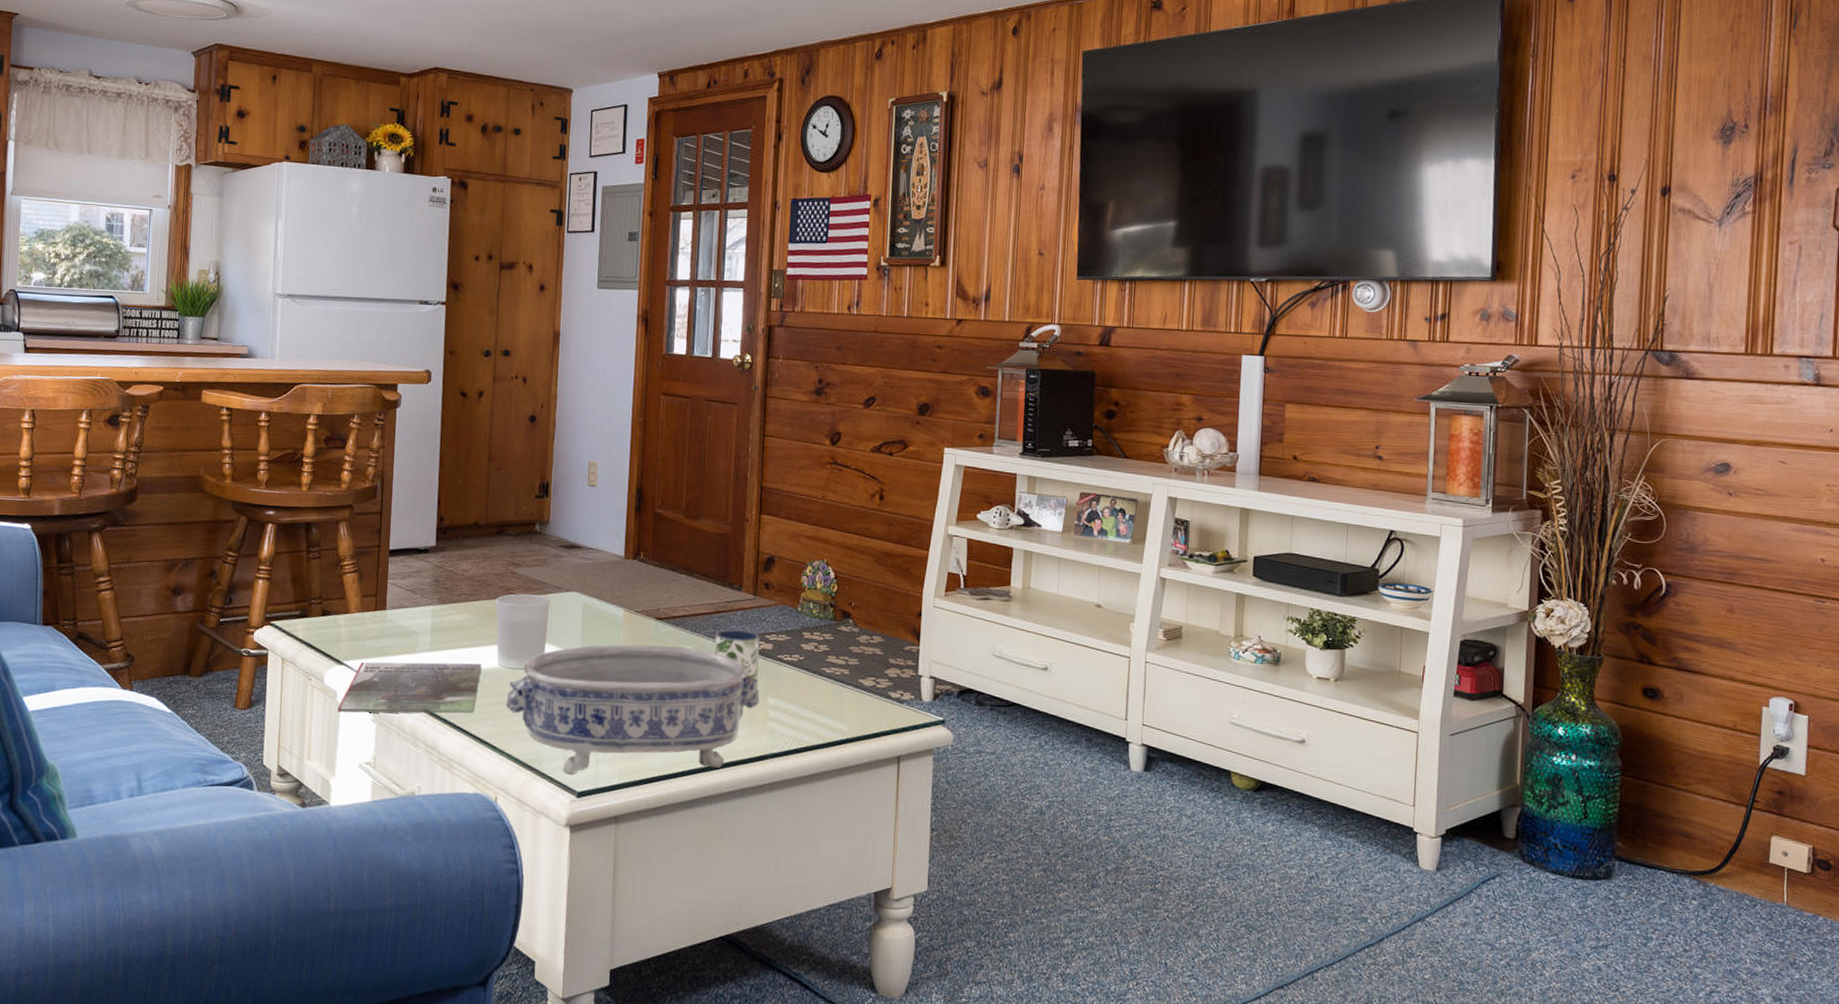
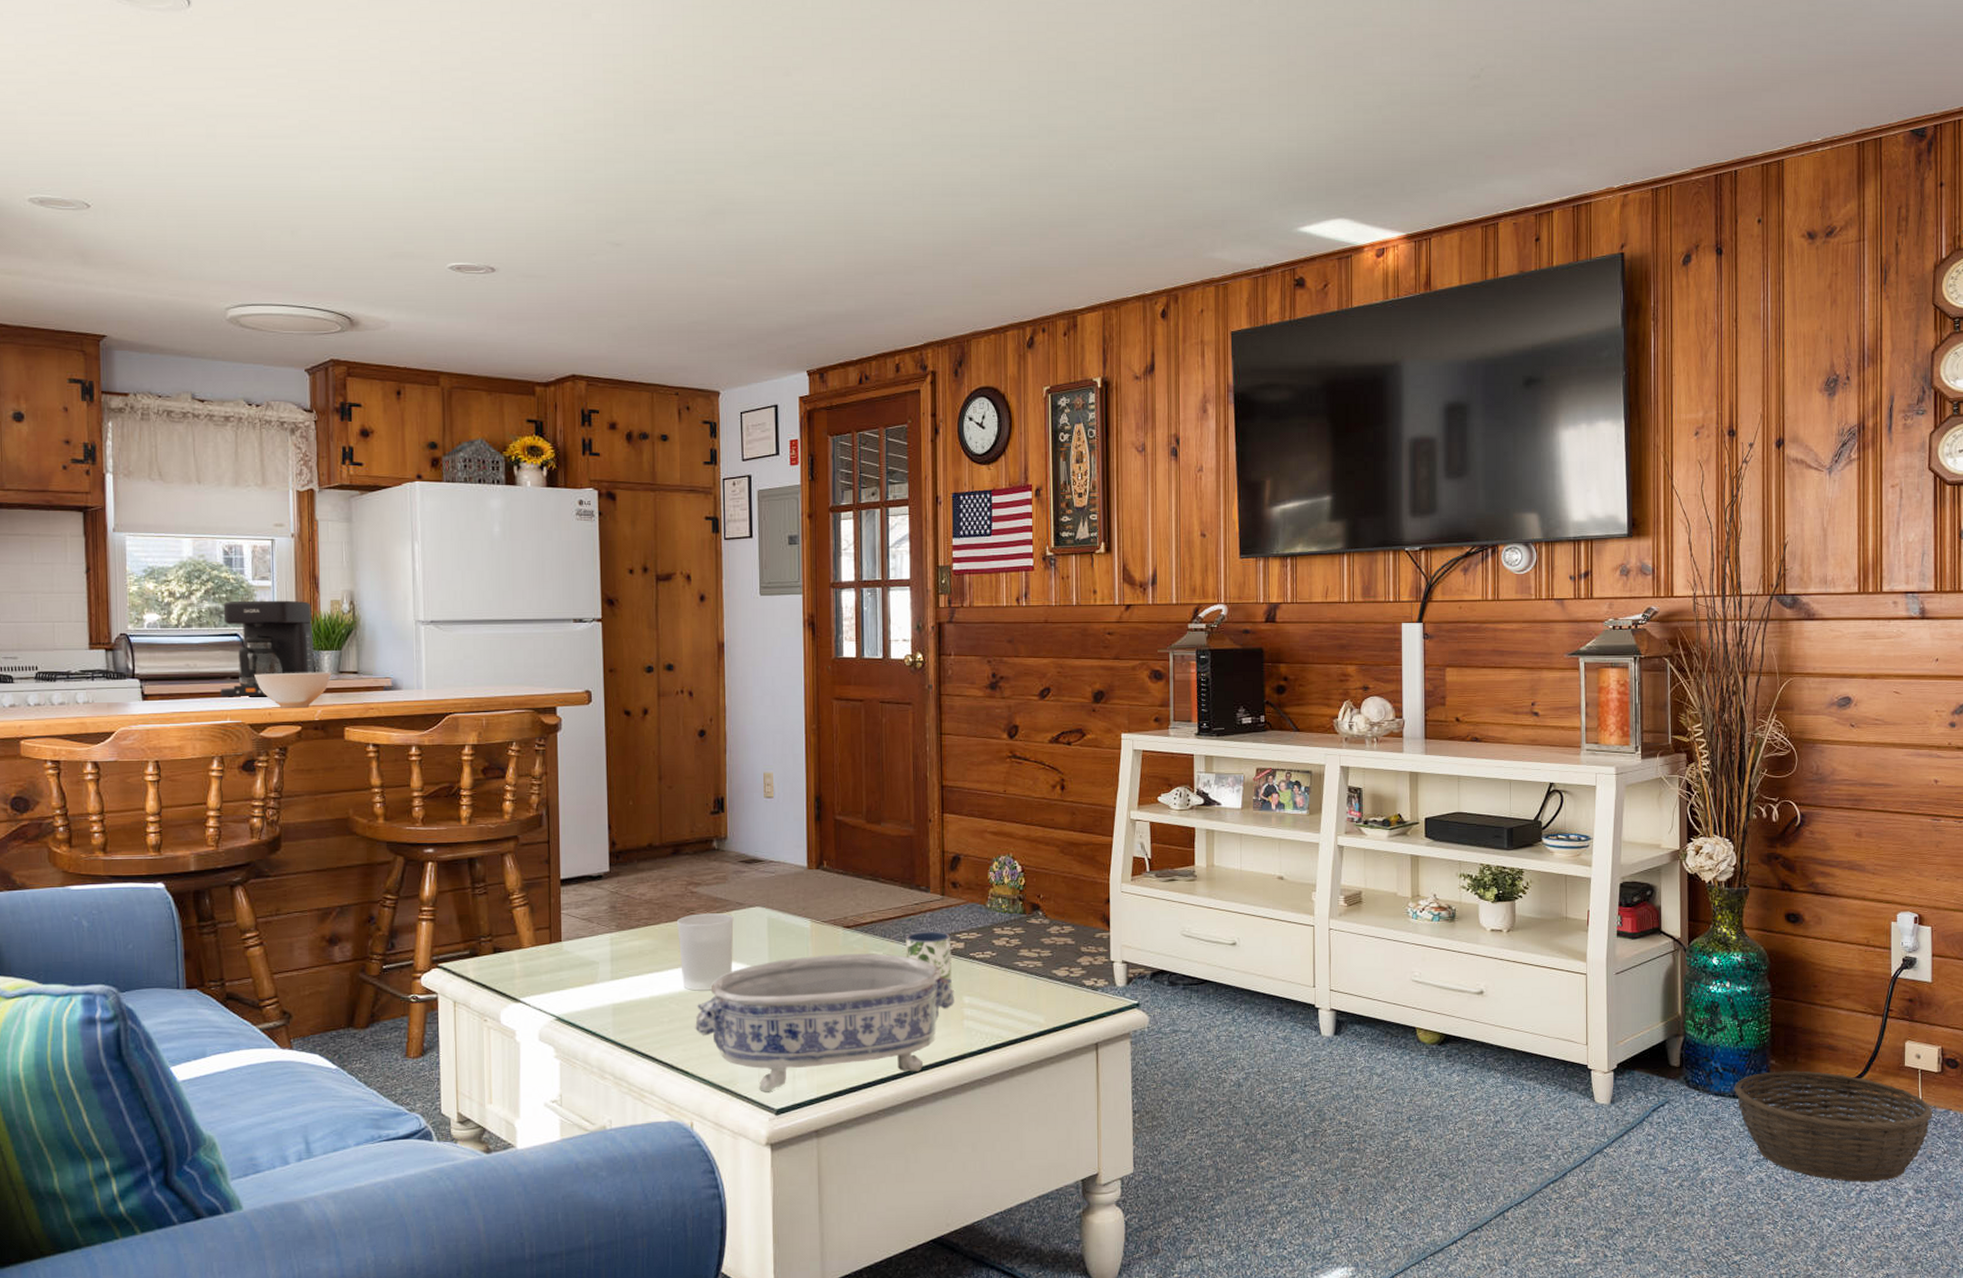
coffee maker: none [93,265,181,356] -> present [220,600,314,698]
bowl: none [125,334,195,370] -> present [254,672,332,709]
magazine: present [338,662,482,714] -> none [518,988,667,1052]
basket: none [1573,854,1799,984] -> present [1734,1071,1933,1183]

